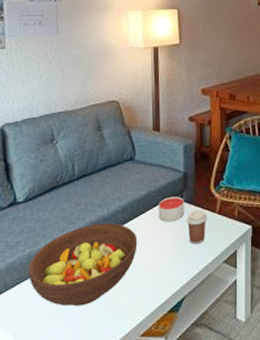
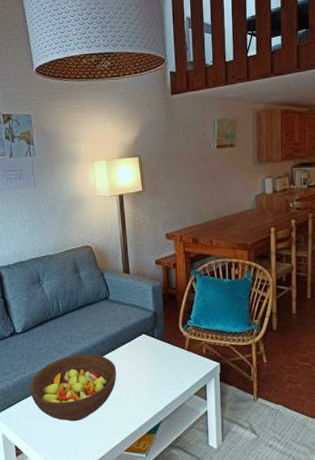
candle: present [158,196,184,222] -> none [132,333,156,356]
coffee cup: present [186,209,207,245] -> none [158,345,177,377]

